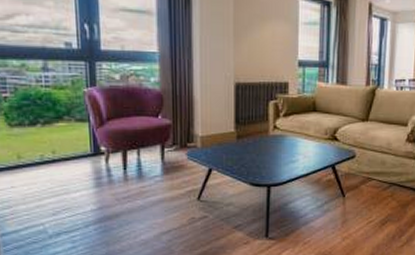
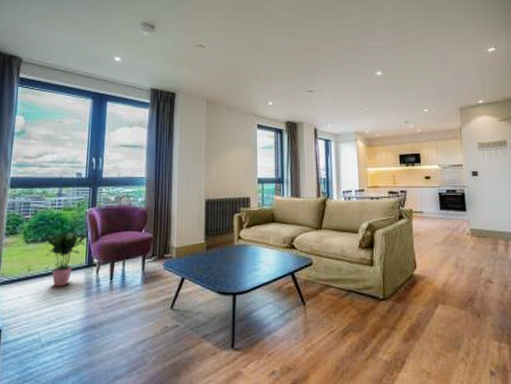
potted plant: none [34,114,88,176] -> present [45,232,86,287]

